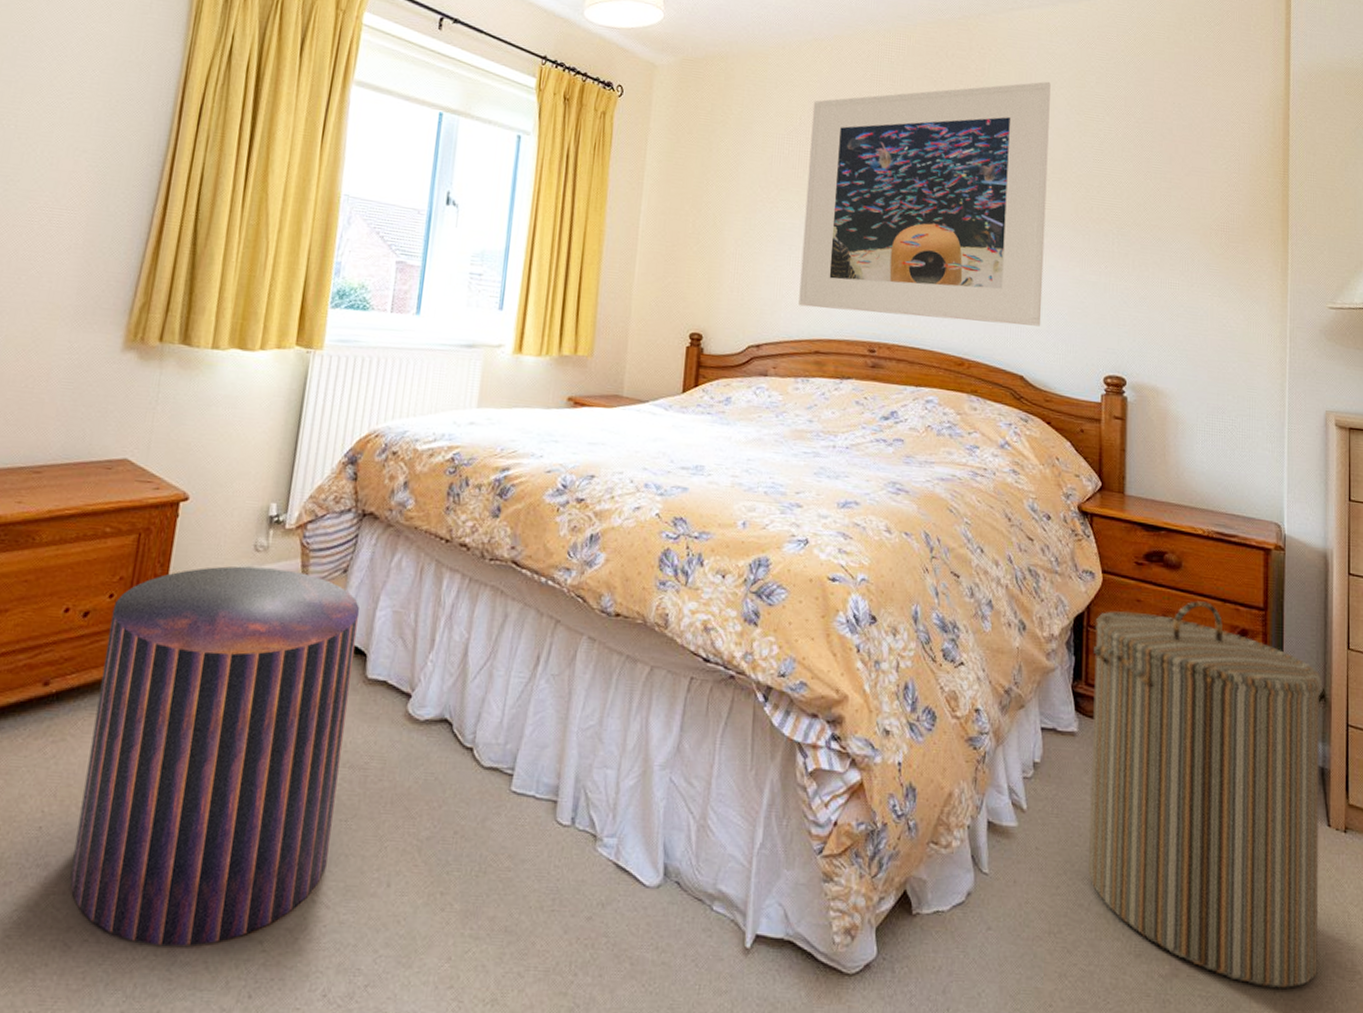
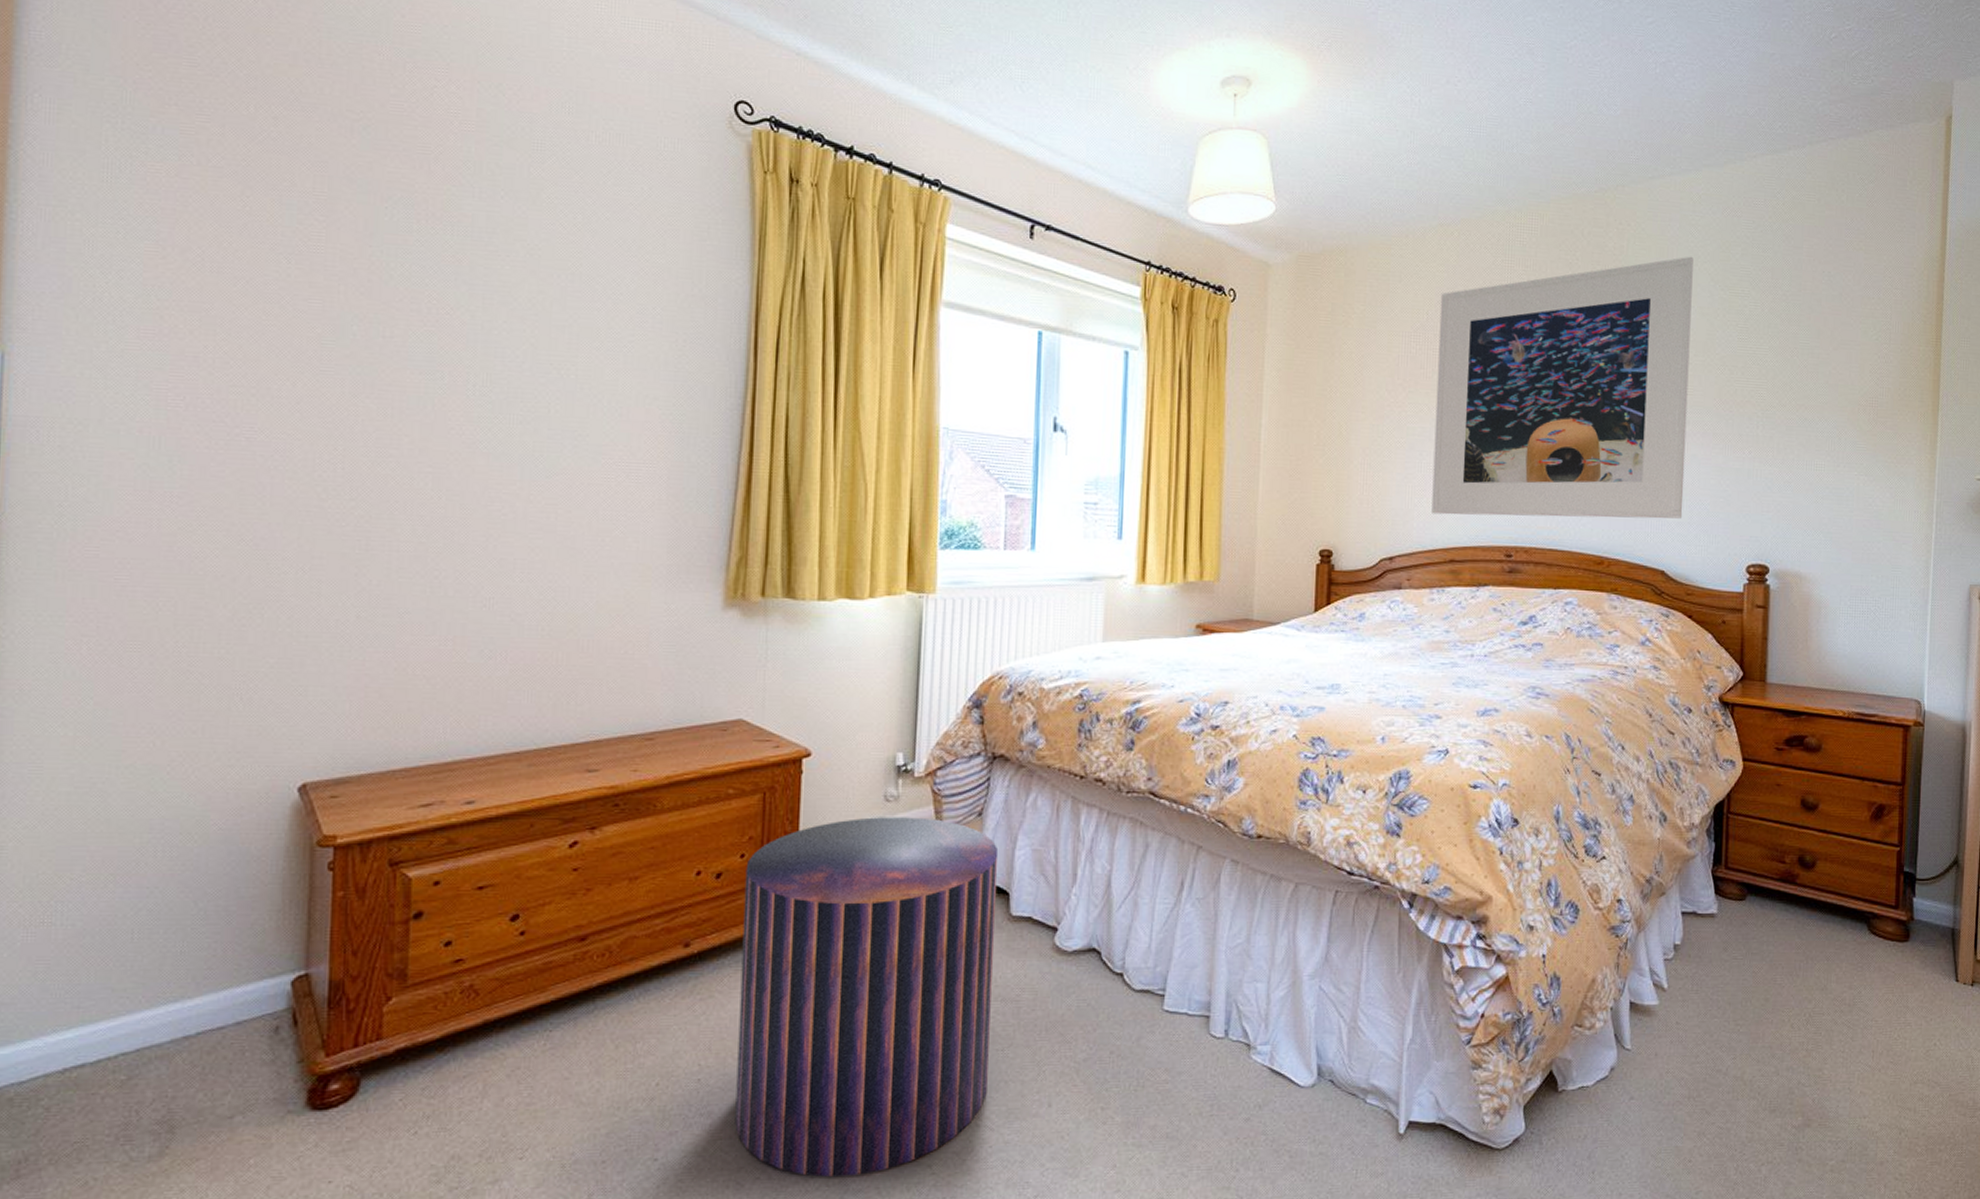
laundry hamper: present [1088,601,1322,989] -> none [1726,781,1955,1130]

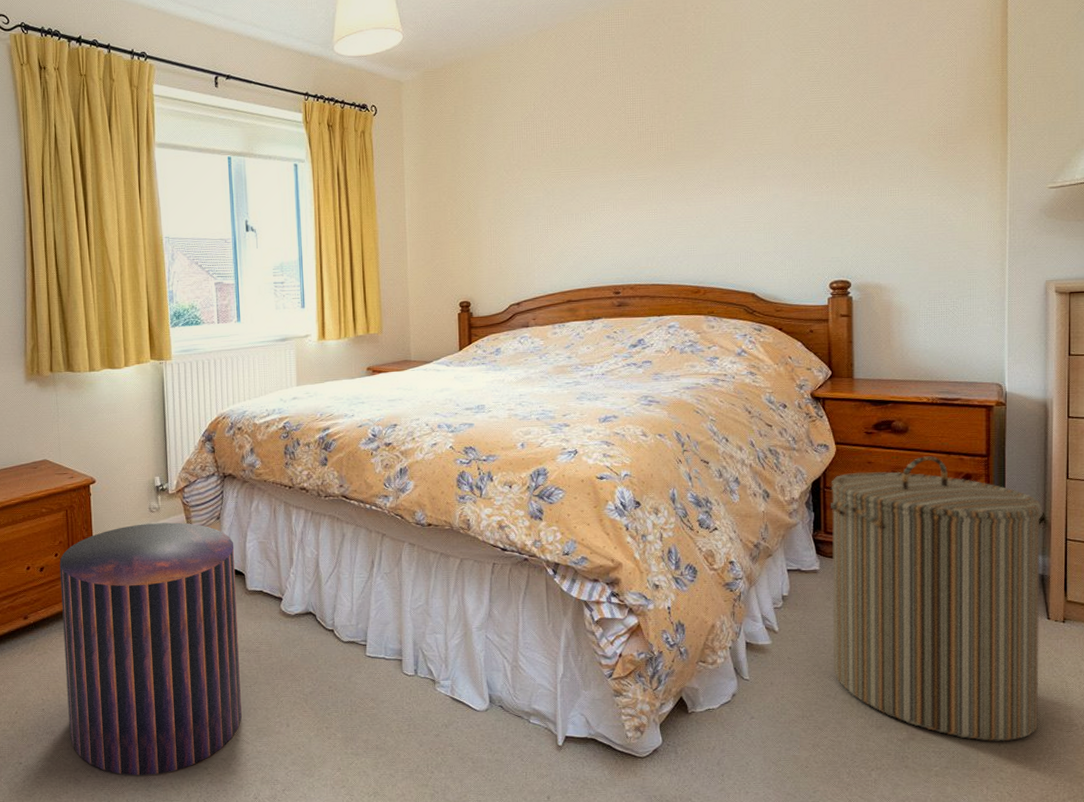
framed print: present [1431,256,1693,519] -> none [544,26,769,265]
laundry hamper: none [1726,781,1955,1130] -> present [830,456,1042,742]

